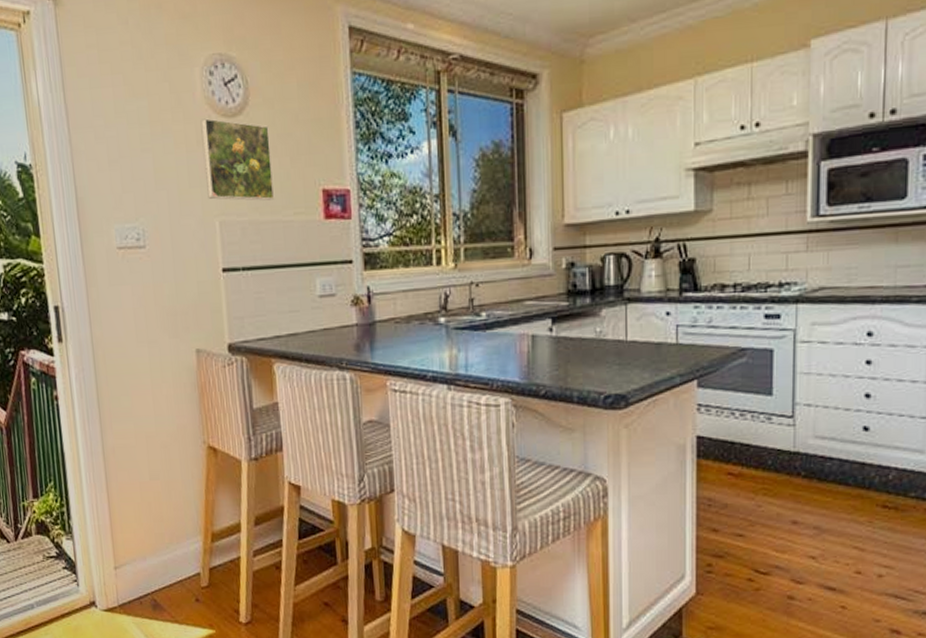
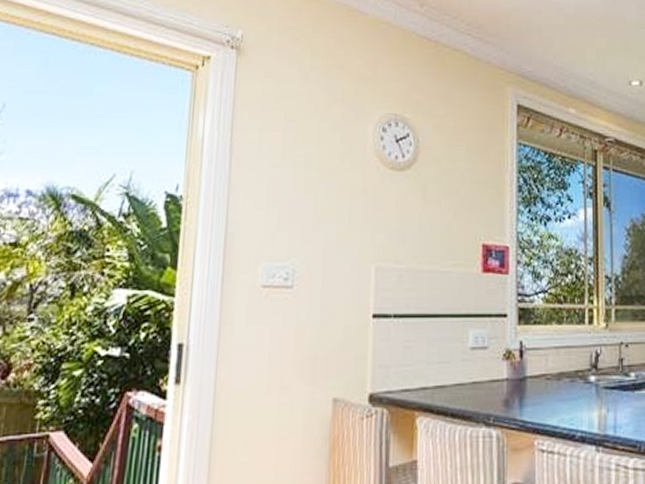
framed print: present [200,118,275,201] -> none [366,169,435,250]

